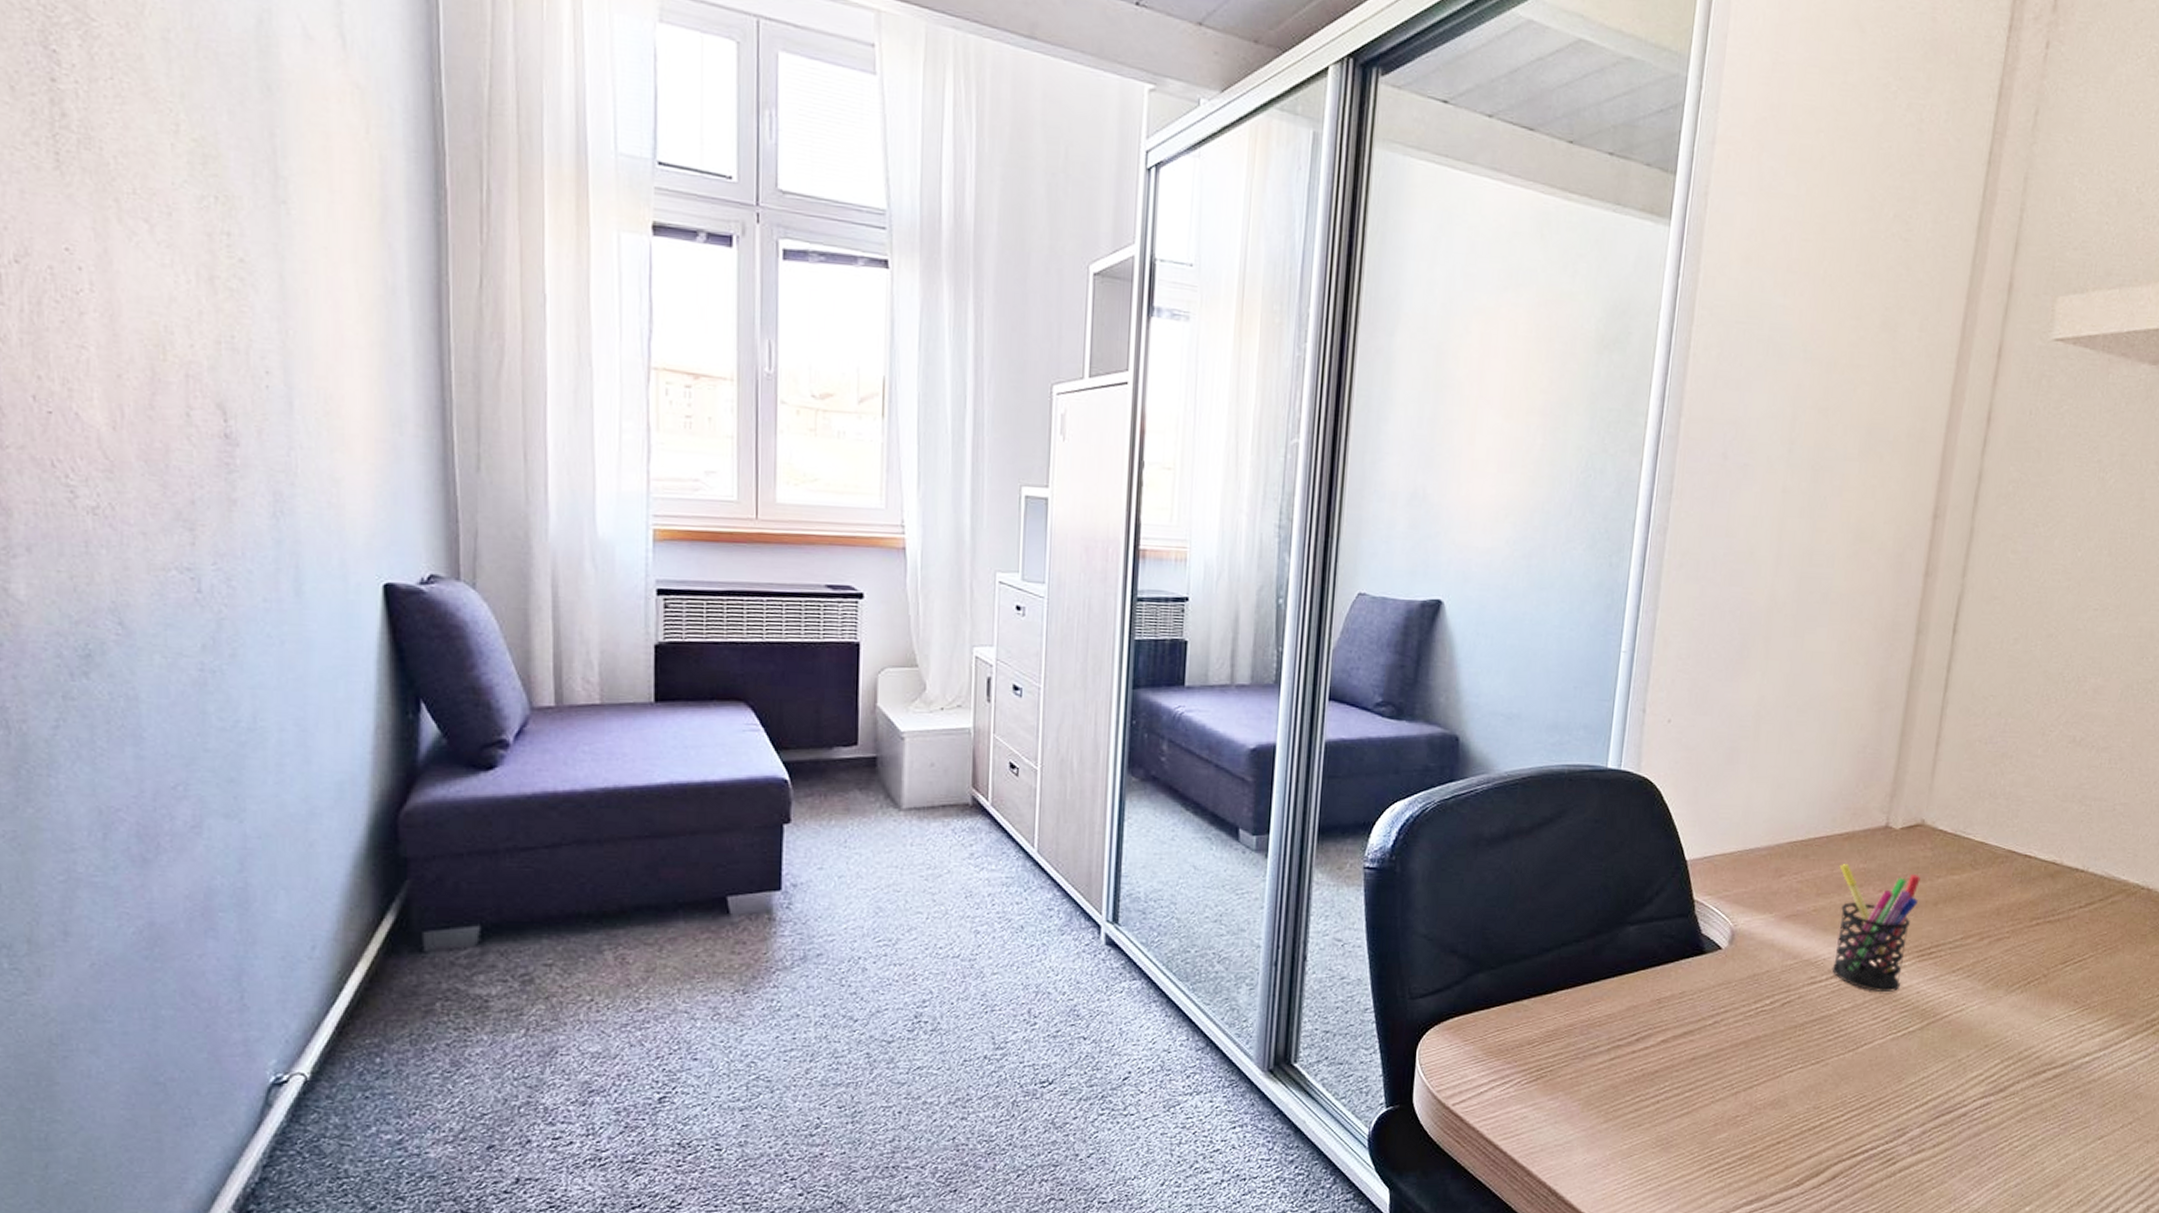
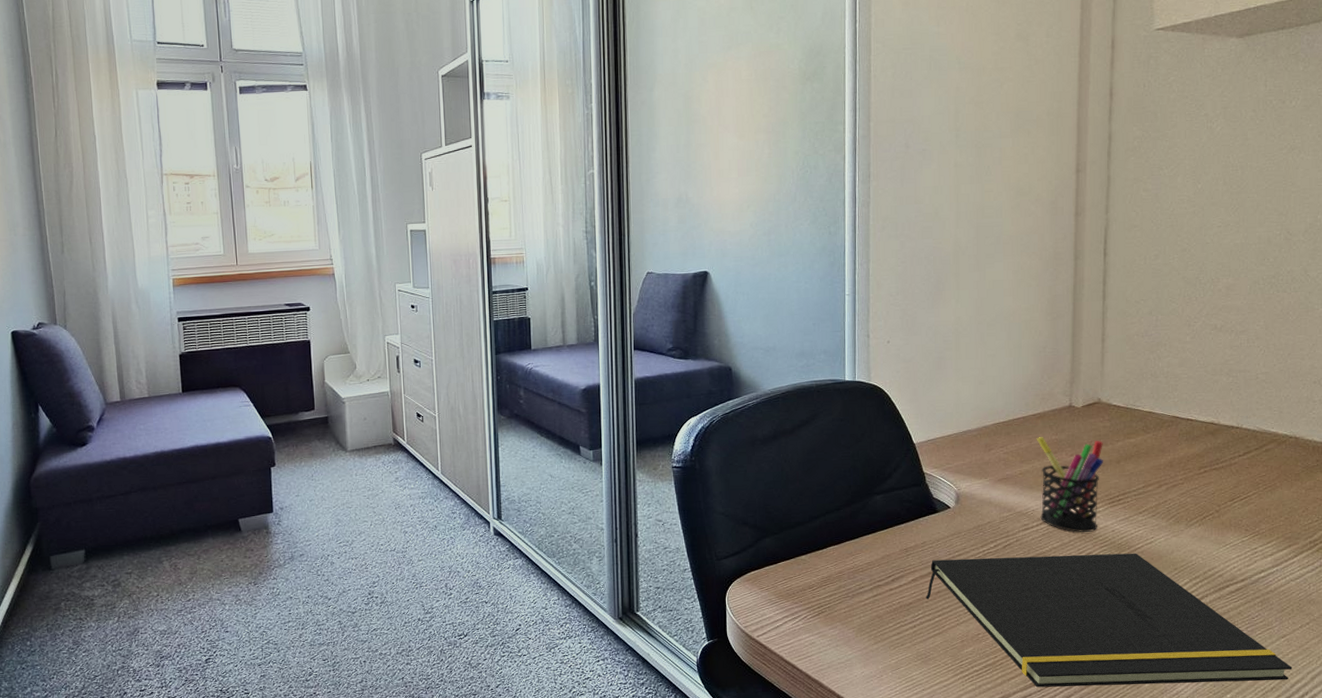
notepad: none [1676,1016,2106,1192] -> present [925,553,1293,688]

